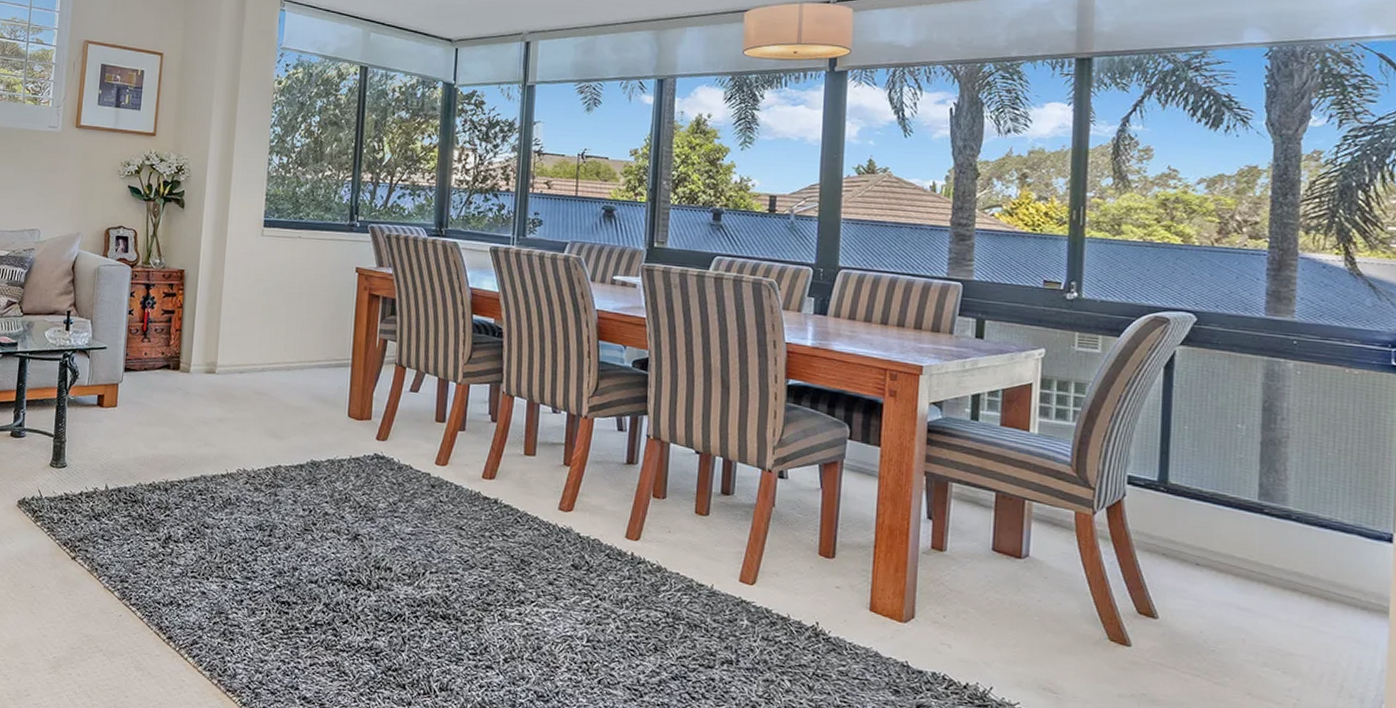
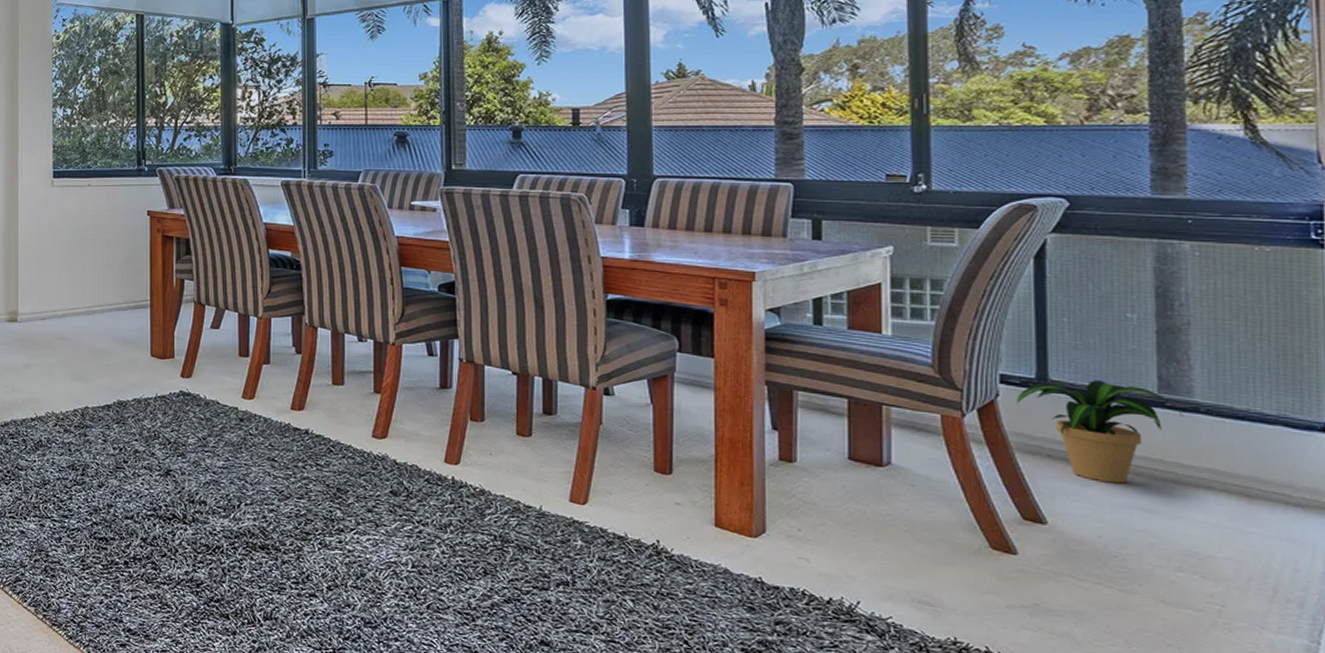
potted plant: none [1139,485,1278,583] -> present [1016,380,1183,484]

